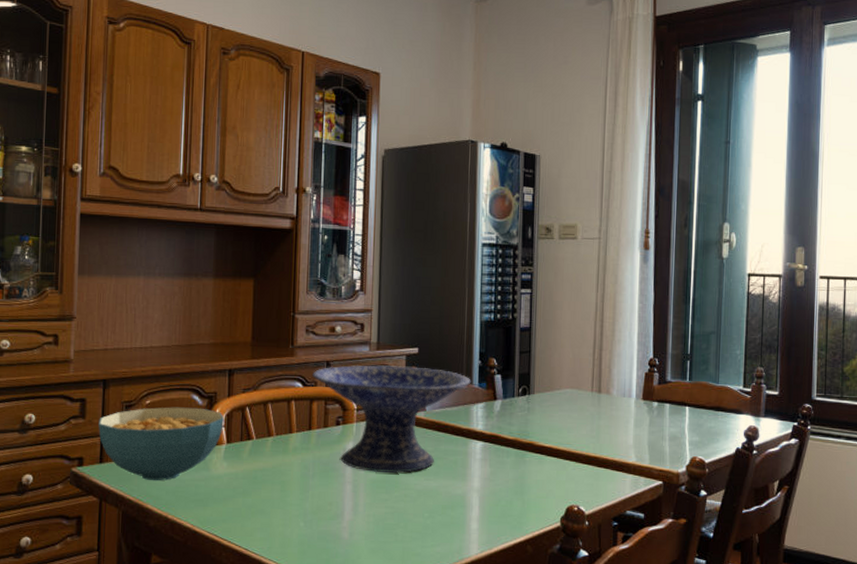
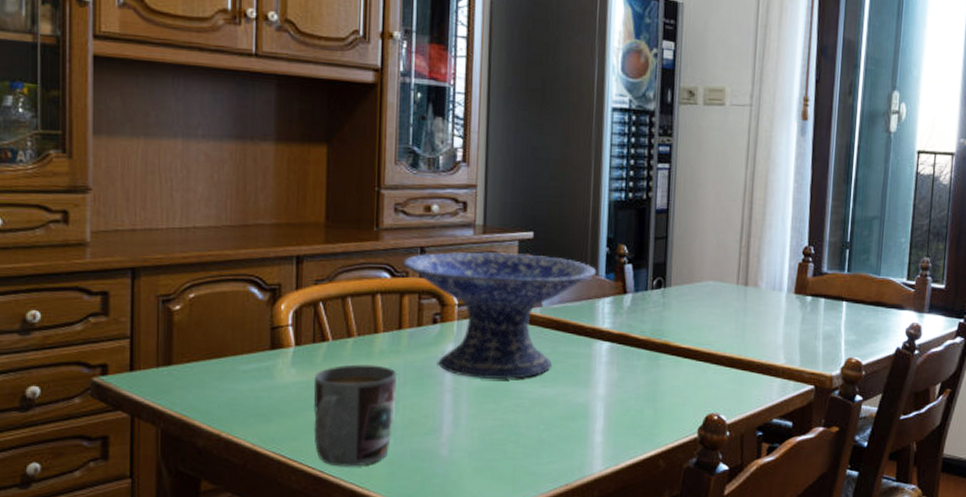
cereal bowl: present [98,407,224,481] -> none [127,301,291,393]
mug: none [240,459,307,546] -> present [314,364,396,467]

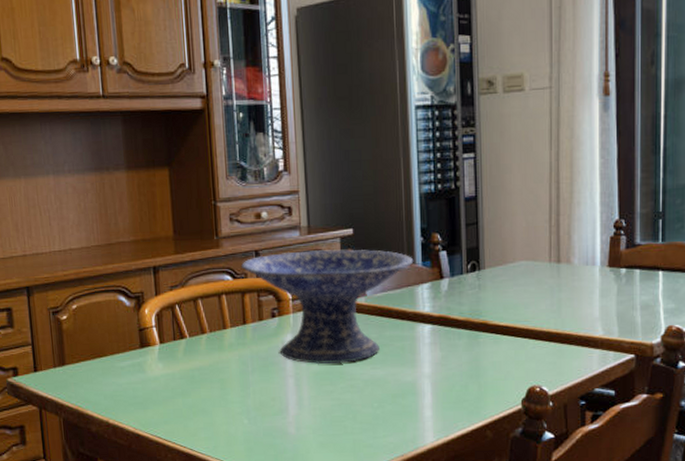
mug: present [314,364,396,467] -> none [178,356,247,445]

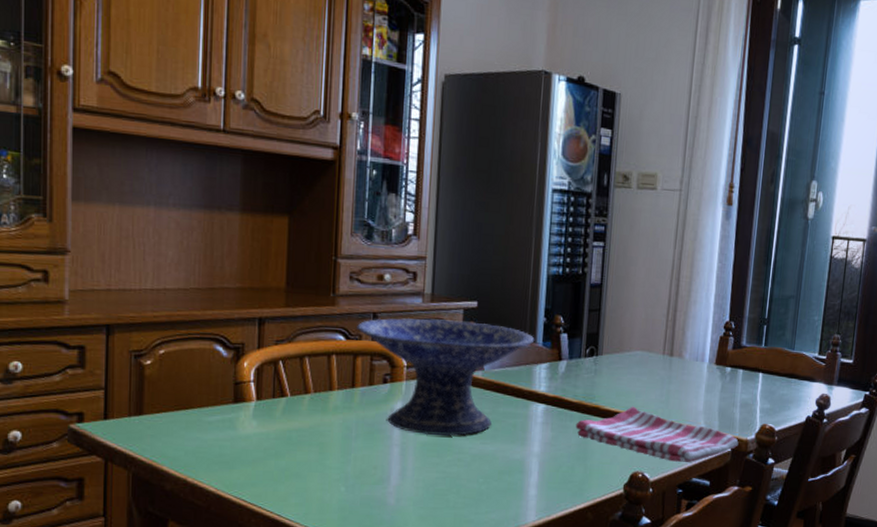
dish towel: none [464,318,643,374] -> present [575,406,739,463]

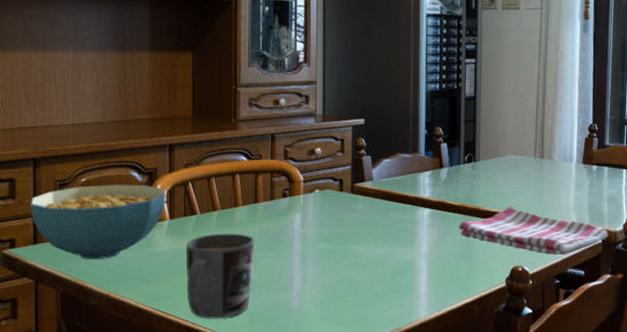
cereal bowl: none [101,358,253,441] -> present [30,184,165,260]
mug: none [272,418,349,512] -> present [186,233,254,319]
decorative bowl: present [355,318,535,437] -> none [256,137,418,243]

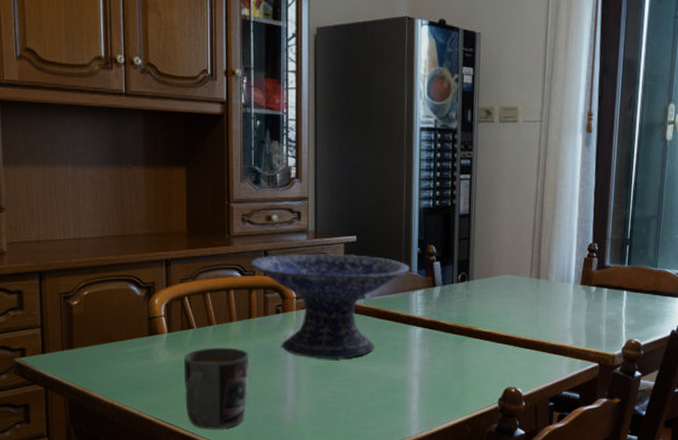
cereal bowl: present [30,184,165,260] -> none [37,297,163,370]
decorative bowl: none [256,137,418,243] -> present [249,253,410,360]
dish towel: present [459,206,608,256] -> none [451,326,606,378]

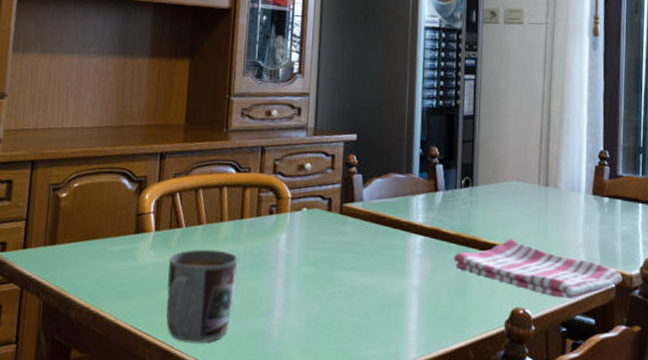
decorative bowl: present [249,253,410,360] -> none [245,151,412,268]
dish towel: none [451,326,606,378] -> present [453,238,623,299]

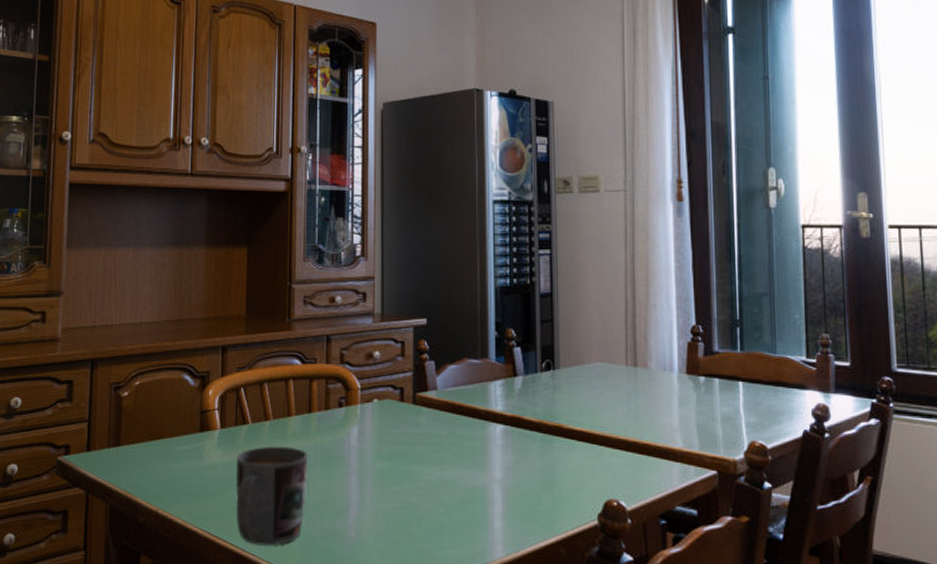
dish towel: present [453,238,623,299] -> none [538,424,725,489]

